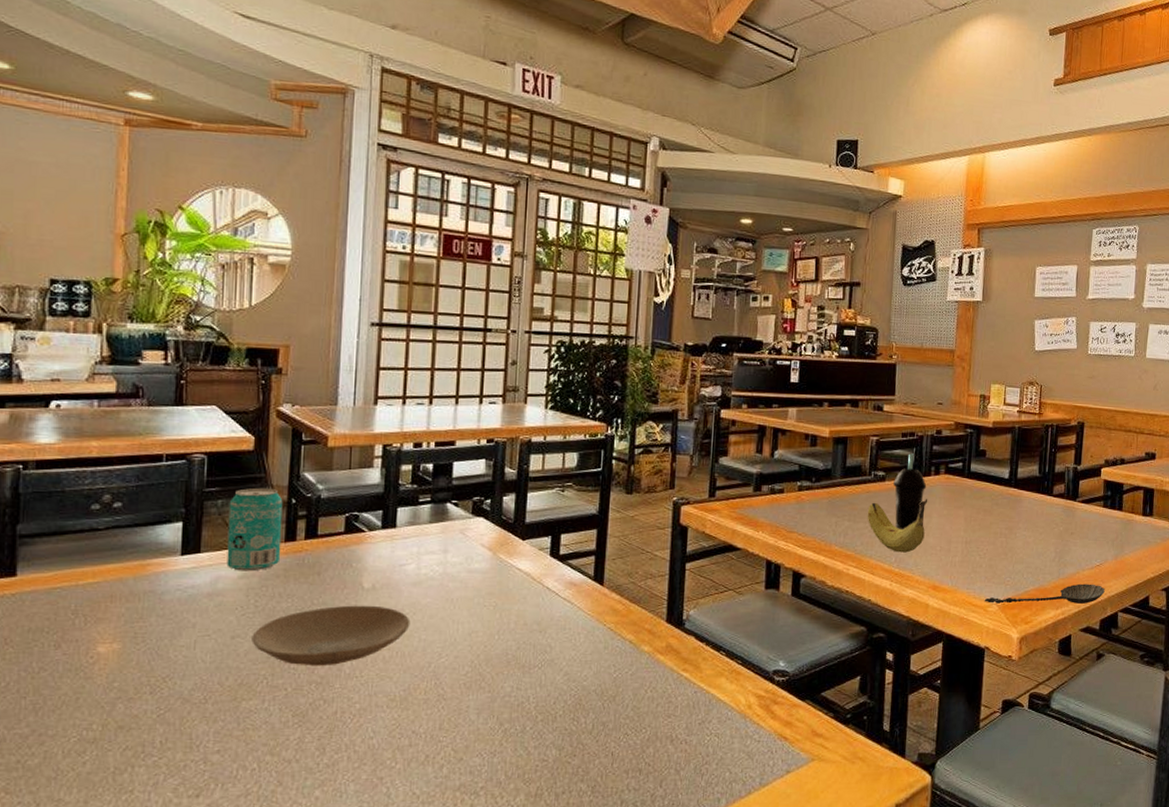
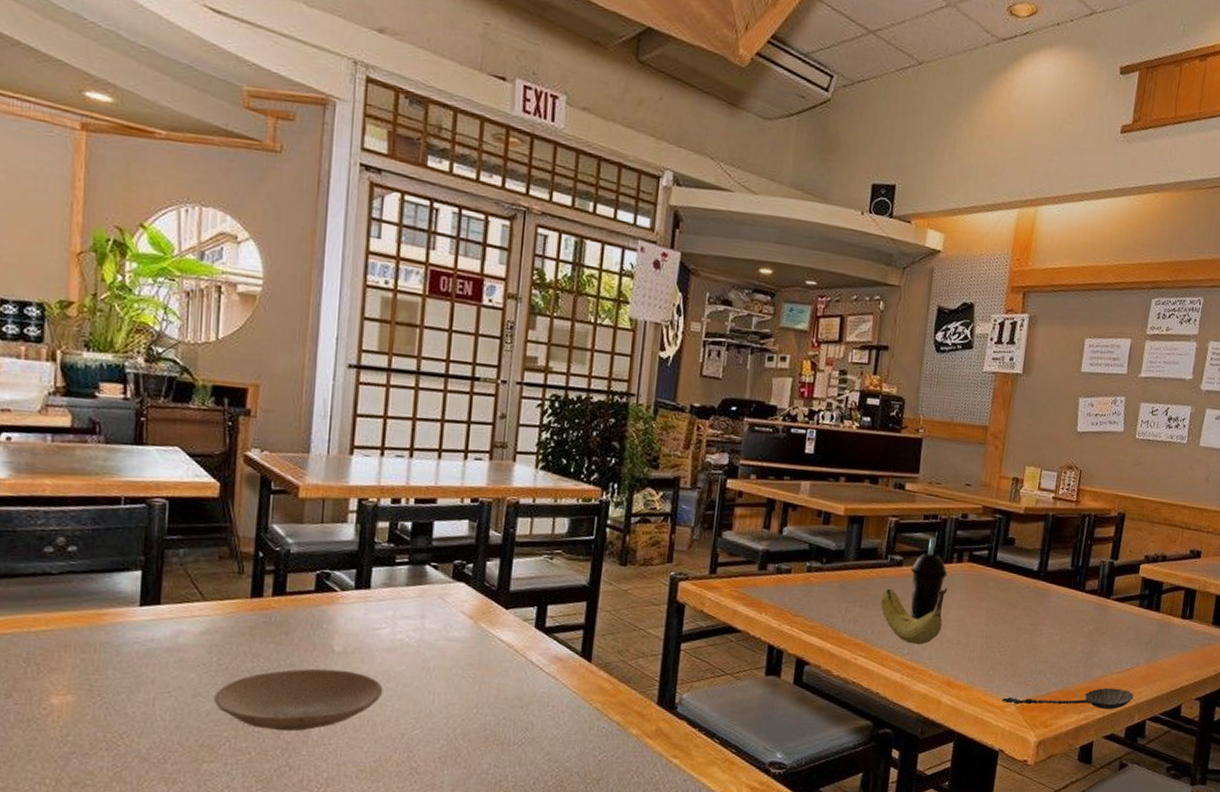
beverage can: present [227,487,283,572] -> none [188,538,250,628]

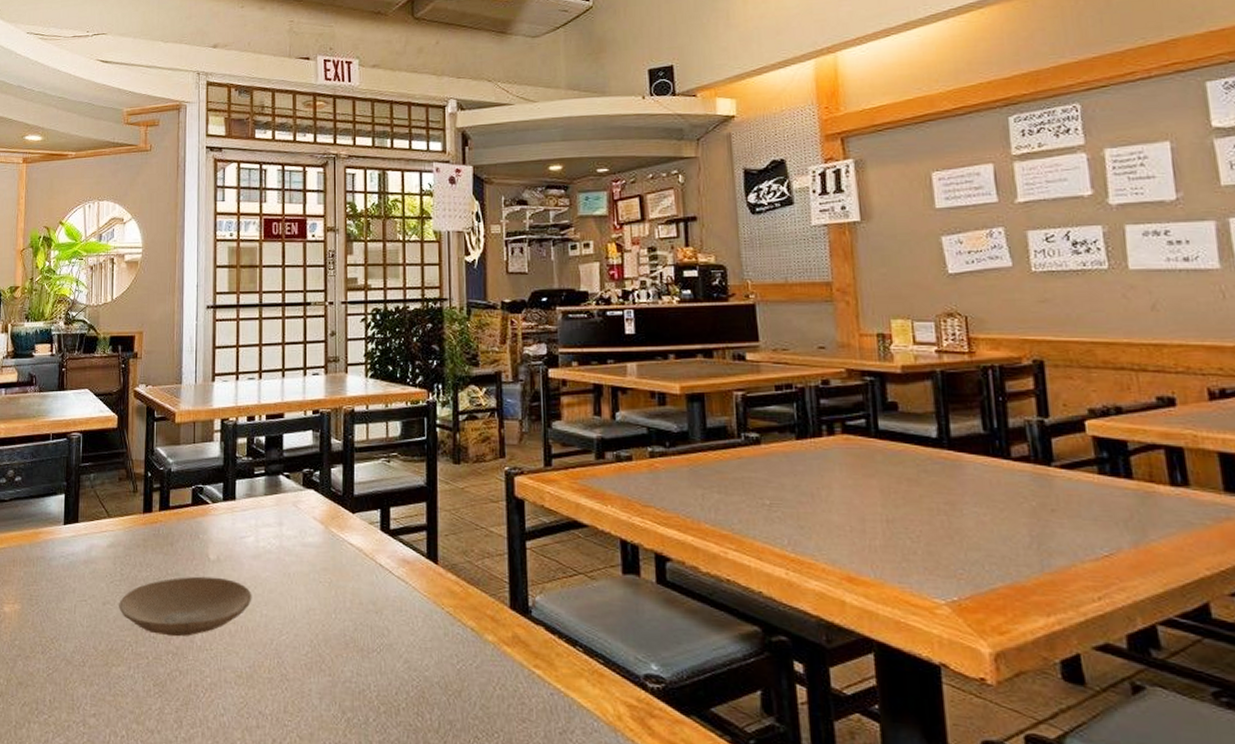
fruit: present [880,588,948,645] -> none [742,465,826,534]
cup: present [910,537,948,621] -> none [772,410,819,505]
spoon: present [1001,687,1134,710] -> none [928,581,1127,611]

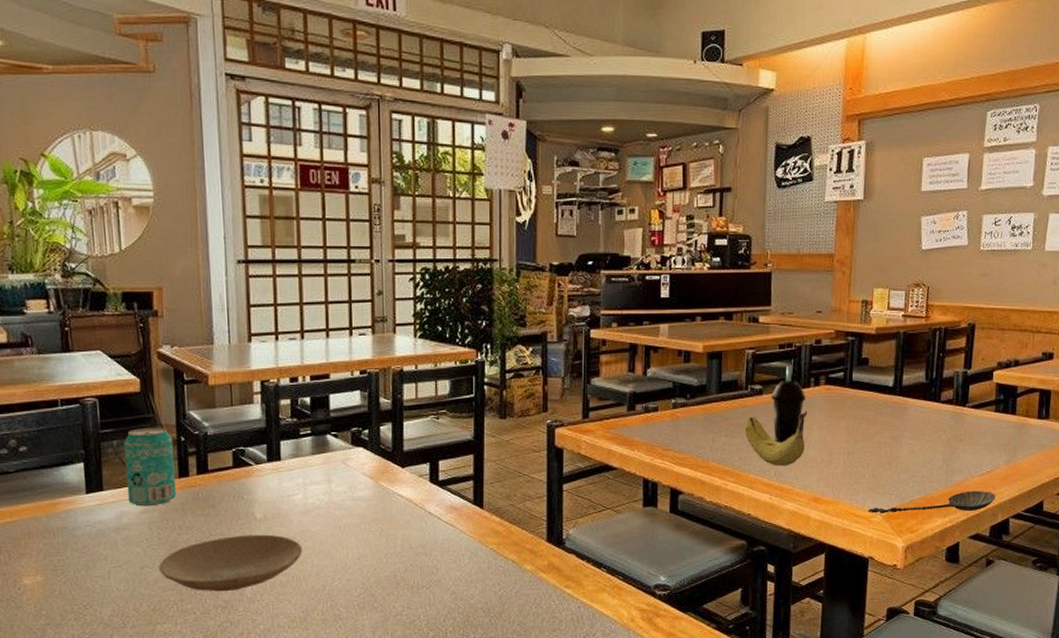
beverage can: none [98,462,141,541] -> present [123,427,177,507]
fruit: none [742,465,826,534] -> present [744,411,808,466]
cup: none [772,410,819,505] -> present [771,365,806,444]
spoon: none [928,581,1127,611] -> present [867,490,996,514]

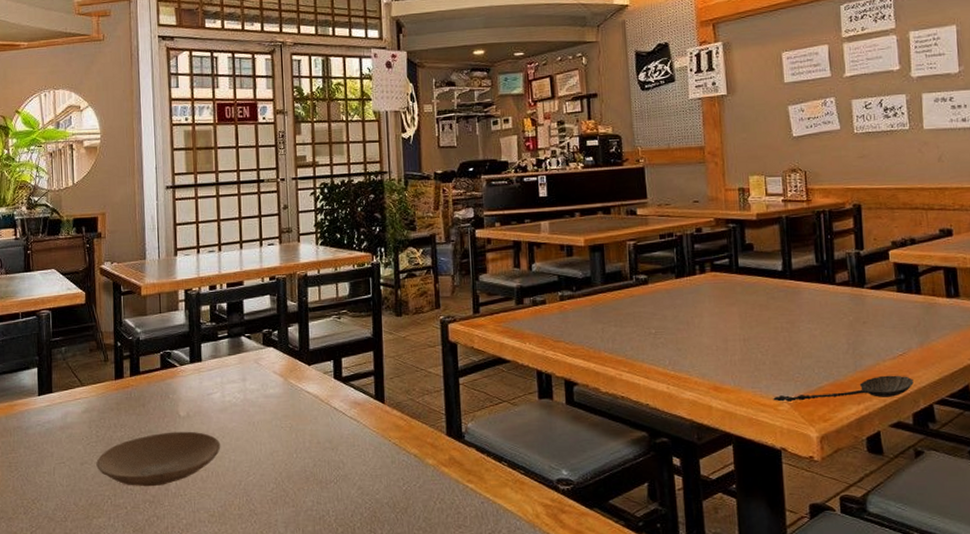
beverage can: present [123,427,177,507] -> none [70,334,113,407]
fruit: present [744,411,808,466] -> none [633,298,698,355]
cup: present [771,365,806,444] -> none [657,254,693,332]

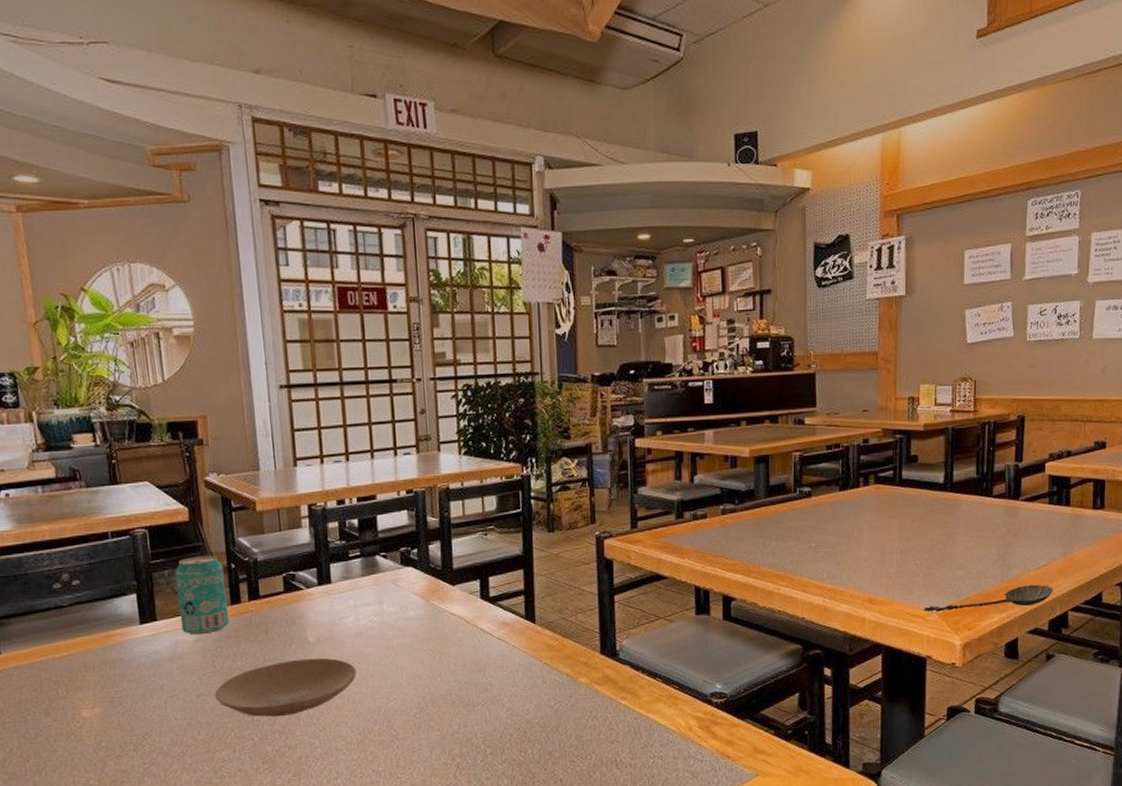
beverage can: none [70,334,113,407] -> present [174,555,230,635]

